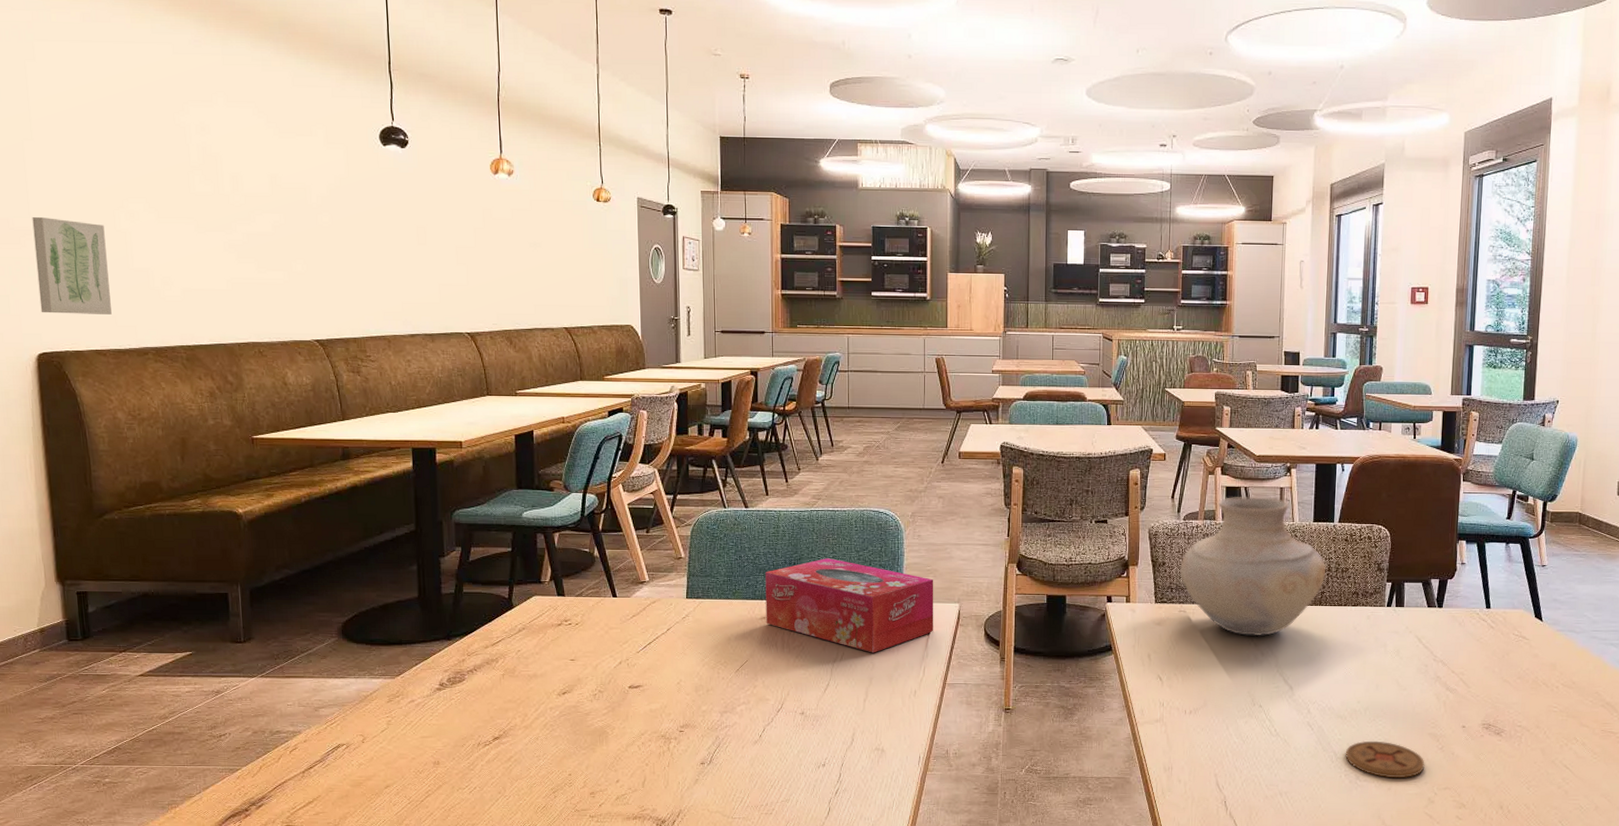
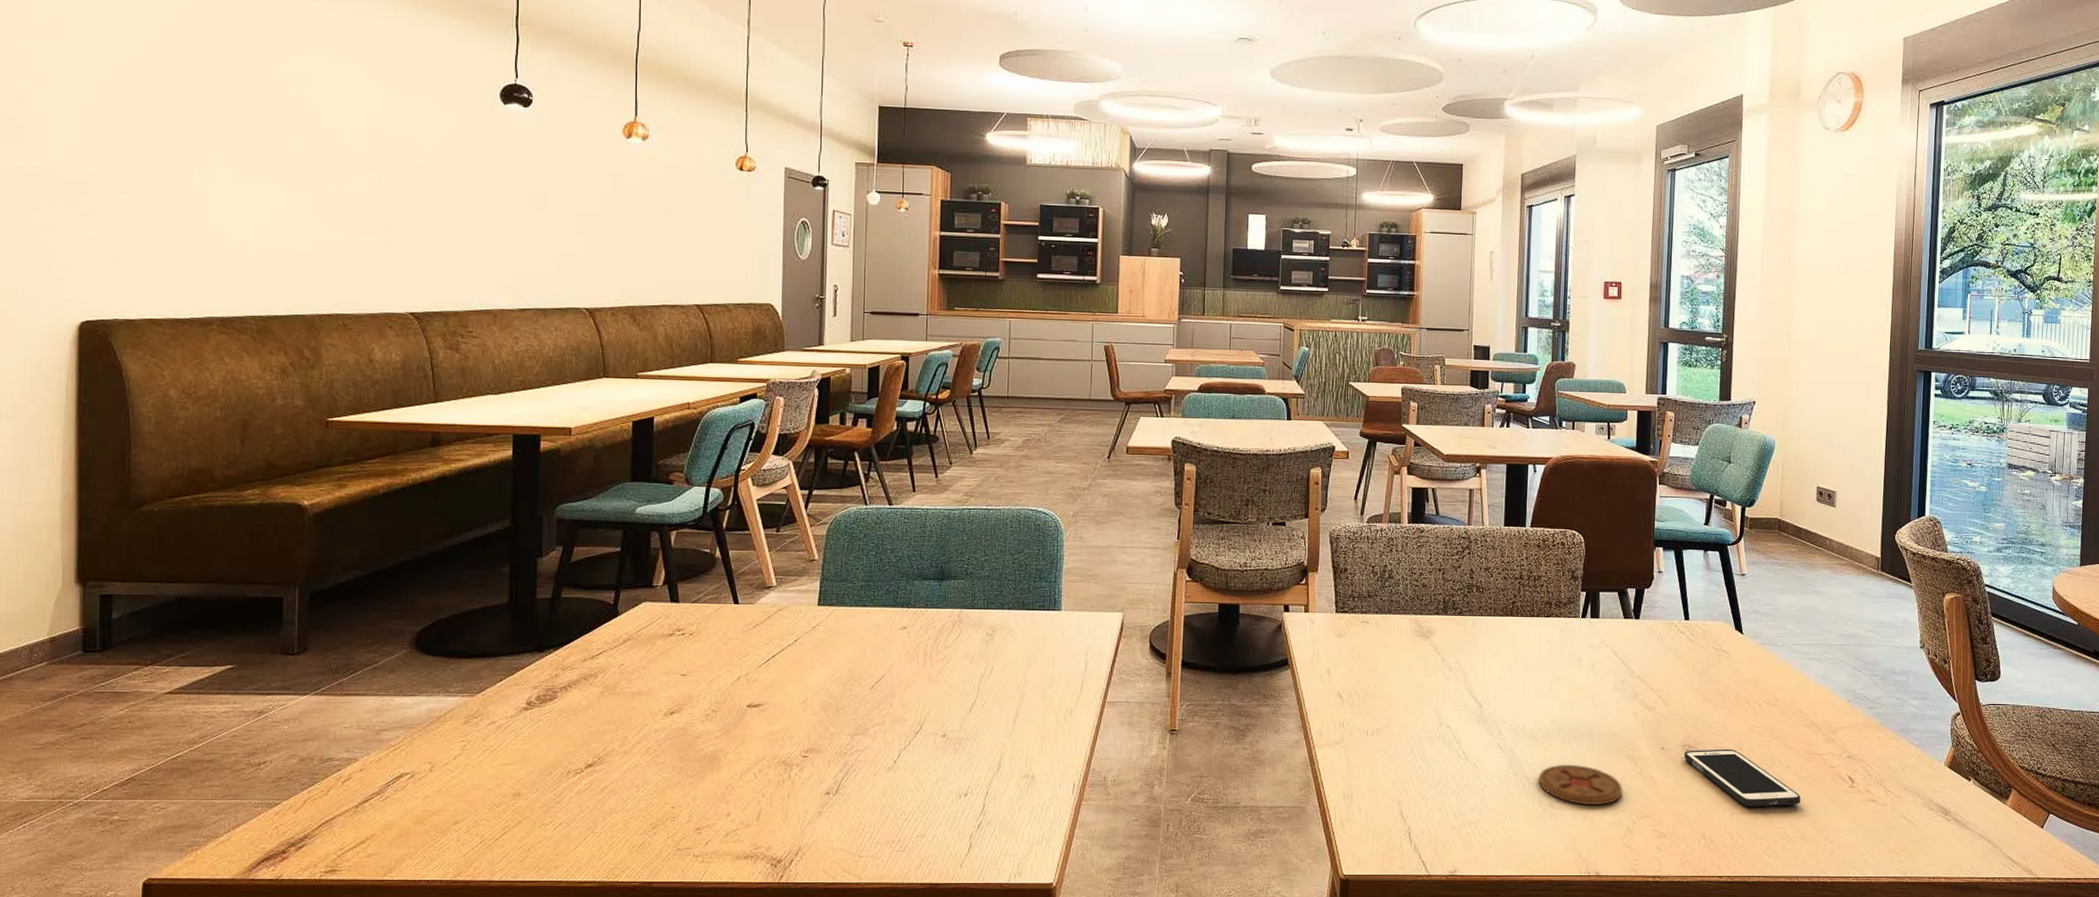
wall art: present [32,217,112,315] -> none [88,170,173,280]
tissue box: present [765,558,934,653] -> none [907,561,1096,668]
vase: present [1180,497,1327,637] -> none [1363,498,1518,650]
cell phone: none [1483,727,1595,781] -> present [1683,749,1801,807]

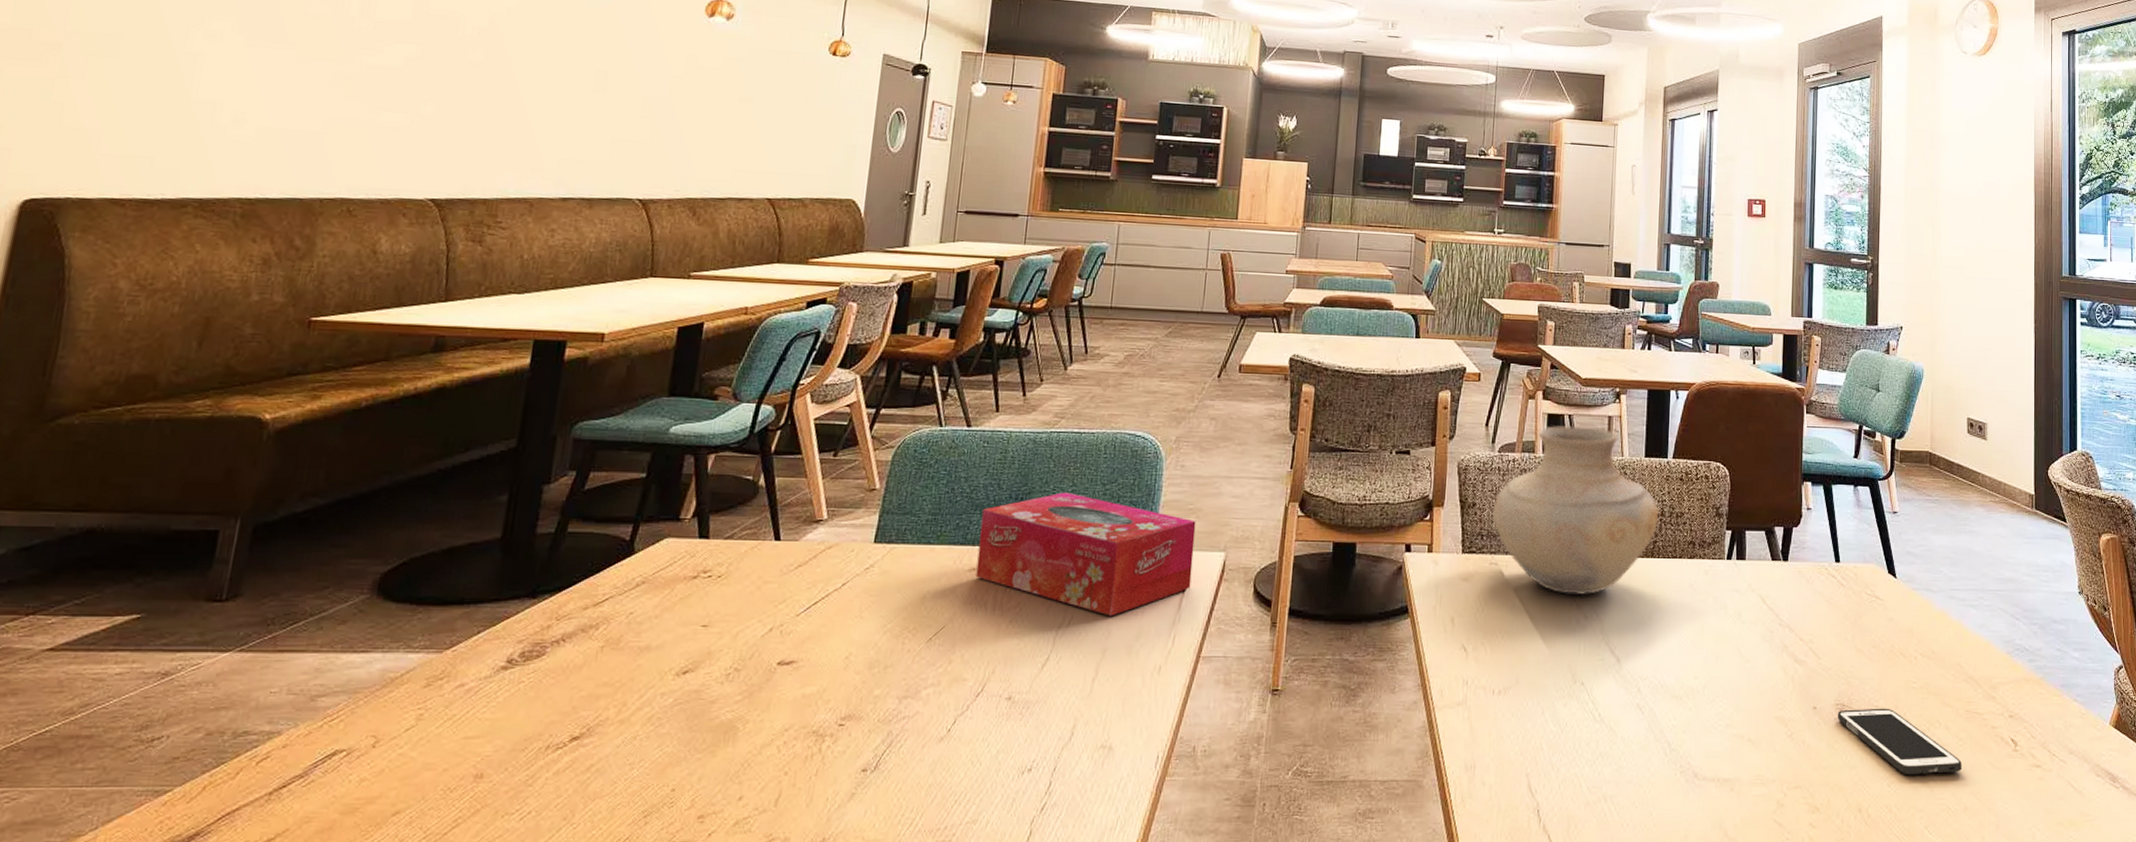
tissue box: none [907,561,1096,668] -> present [976,492,1196,616]
vase: none [1363,498,1518,650] -> present [1493,426,1659,596]
coaster: present [1538,764,1623,806] -> none [1681,727,1772,776]

